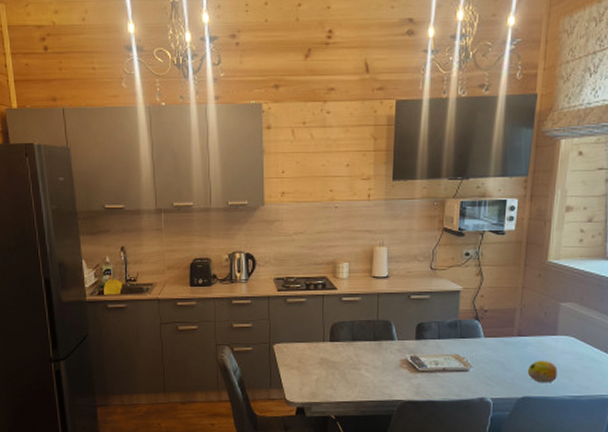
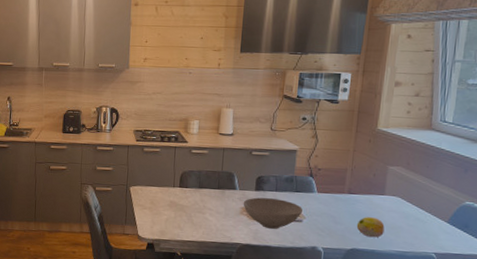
bowl: none [402,347,468,381] -> present [243,197,302,229]

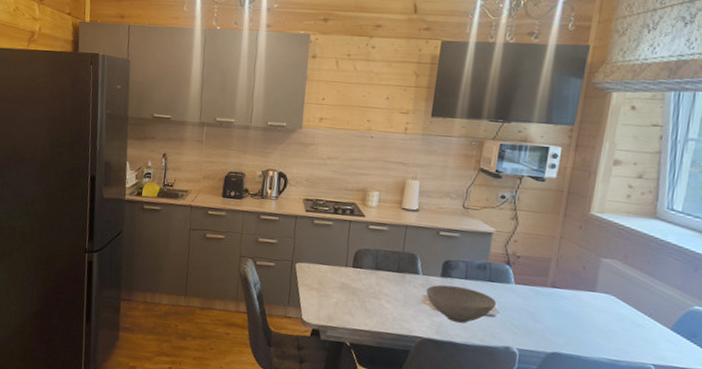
fruit: present [356,217,385,238] -> none [559,316,594,342]

